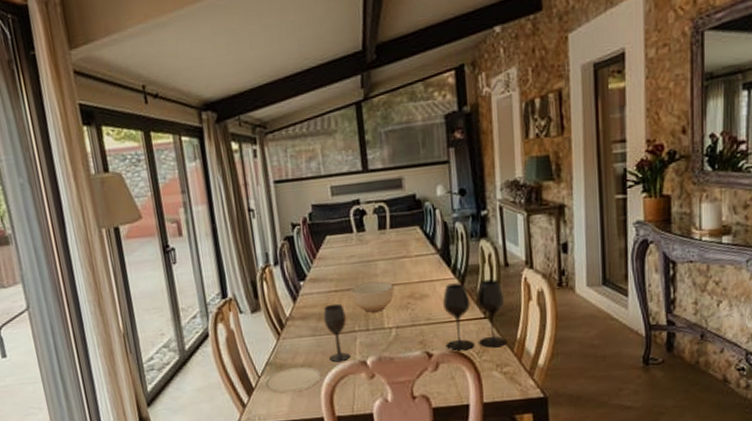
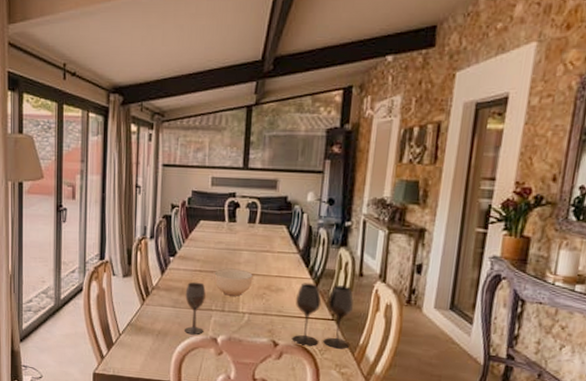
plate: present [264,367,322,394] -> none [124,332,176,355]

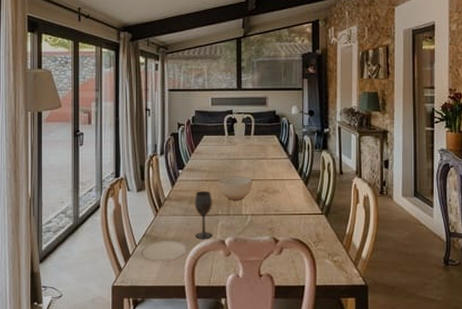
plate: none [124,332,176,355] -> present [140,241,188,262]
wine glass: present [292,283,355,349] -> none [289,182,339,239]

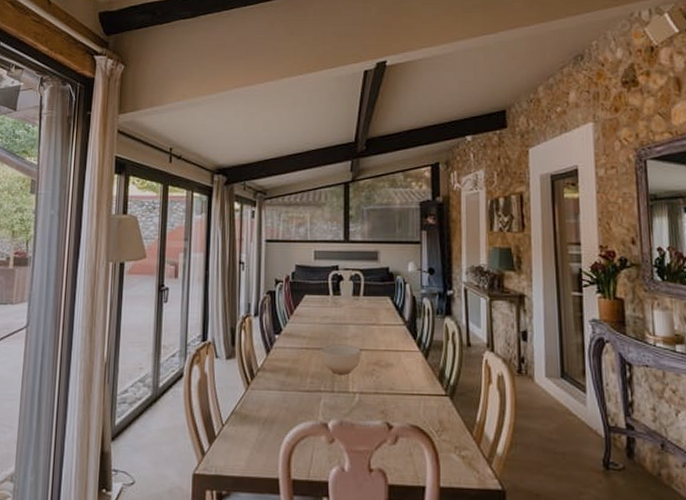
plate: present [140,241,188,262] -> none [227,420,284,447]
wine glass: present [194,190,212,240] -> none [292,360,313,421]

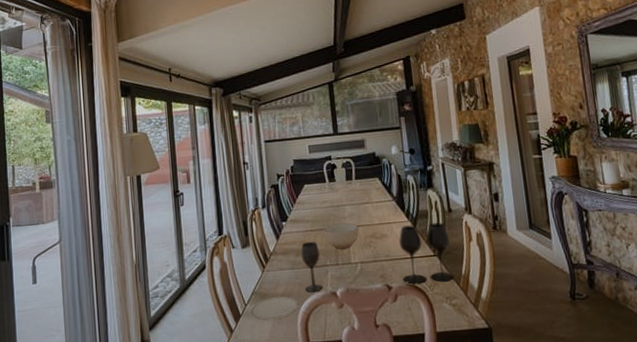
plate: none [227,420,284,447] -> present [250,296,299,321]
wine glass: none [292,360,313,421] -> present [301,241,323,293]
wine glass: none [406,356,467,428] -> present [399,222,455,285]

